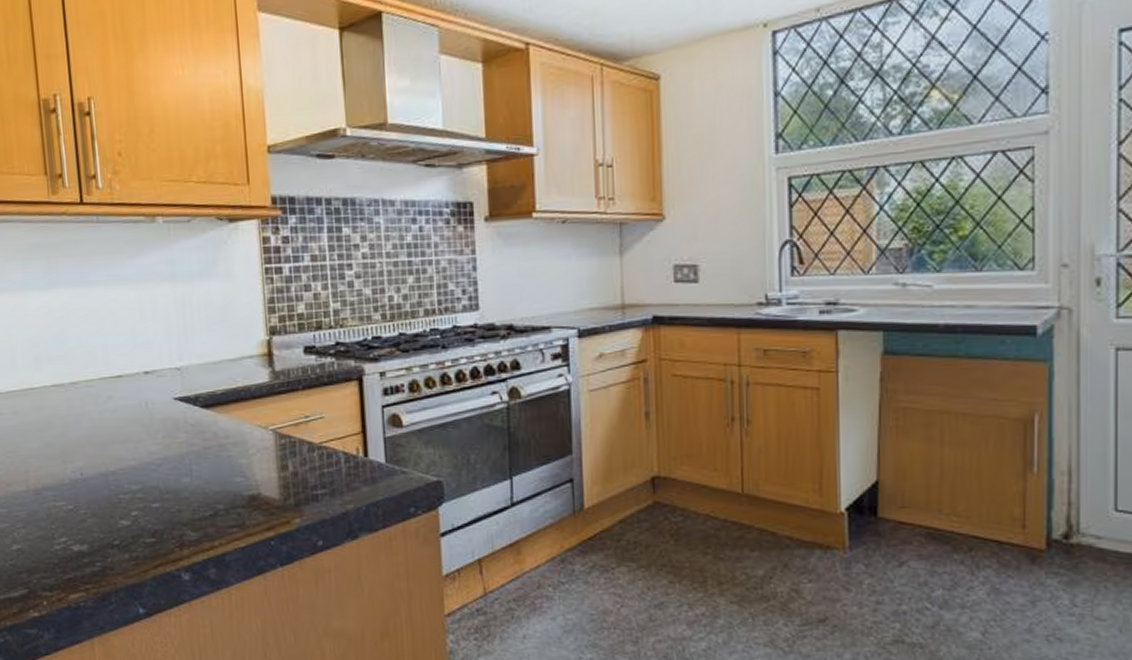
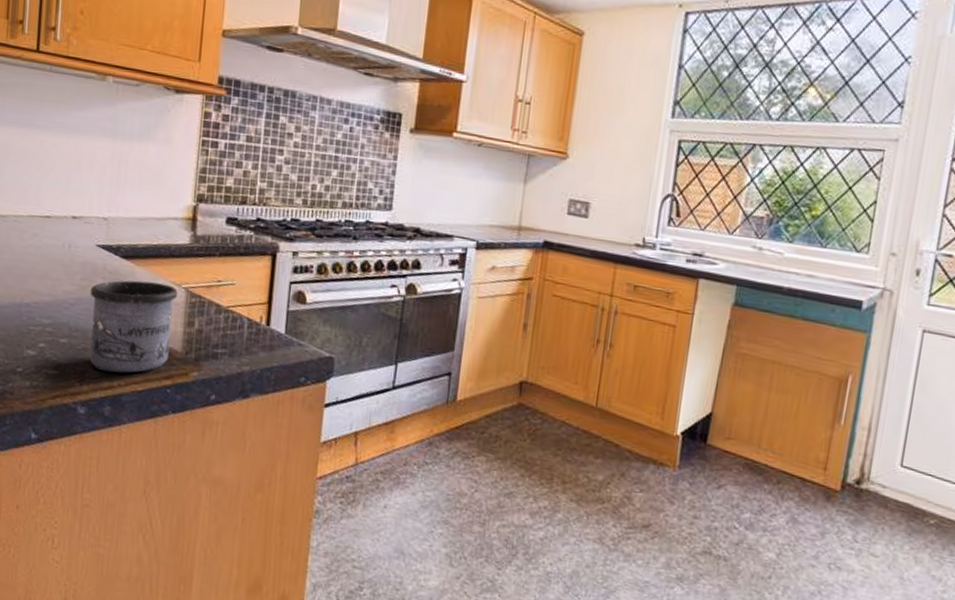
mug: none [174,429,267,532] -> present [90,280,178,373]

